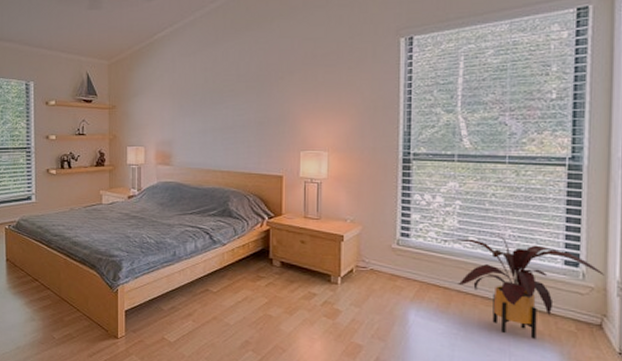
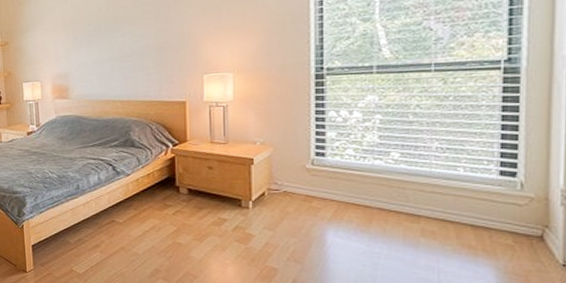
house plant: present [443,234,604,340] -> none [363,147,546,255]

